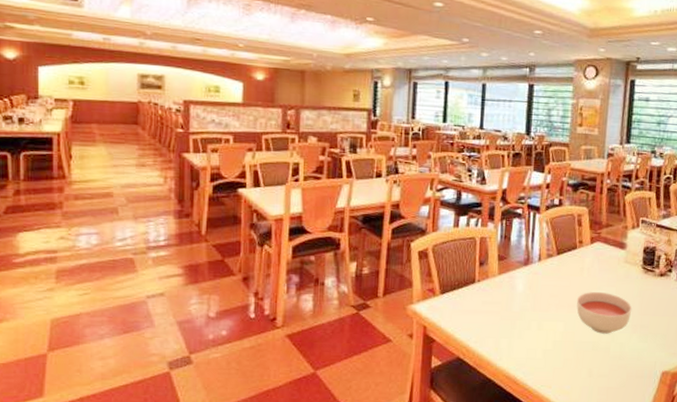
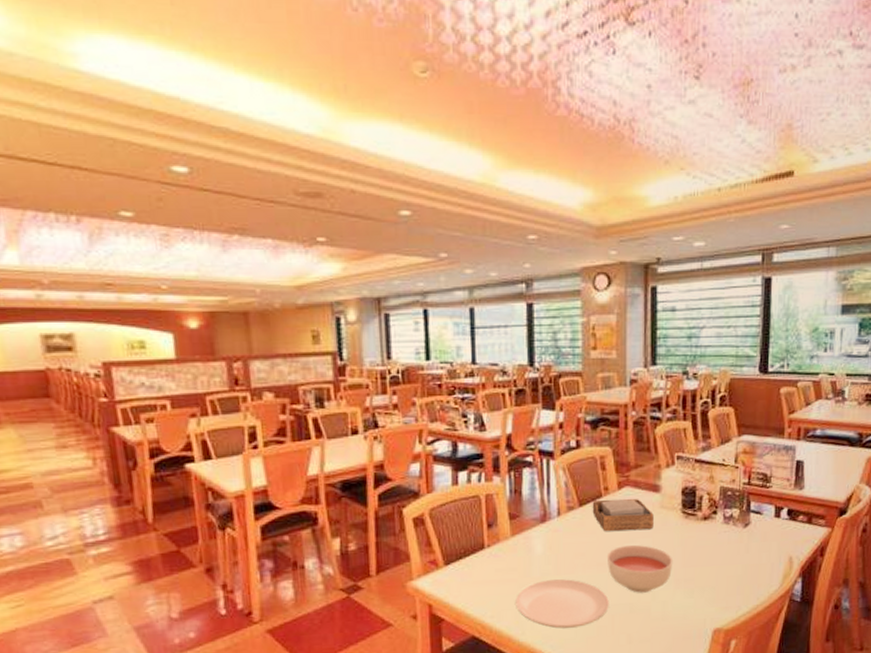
plate: none [497,315,576,358] -> present [516,579,609,629]
napkin holder: none [567,250,619,280] -> present [592,498,654,532]

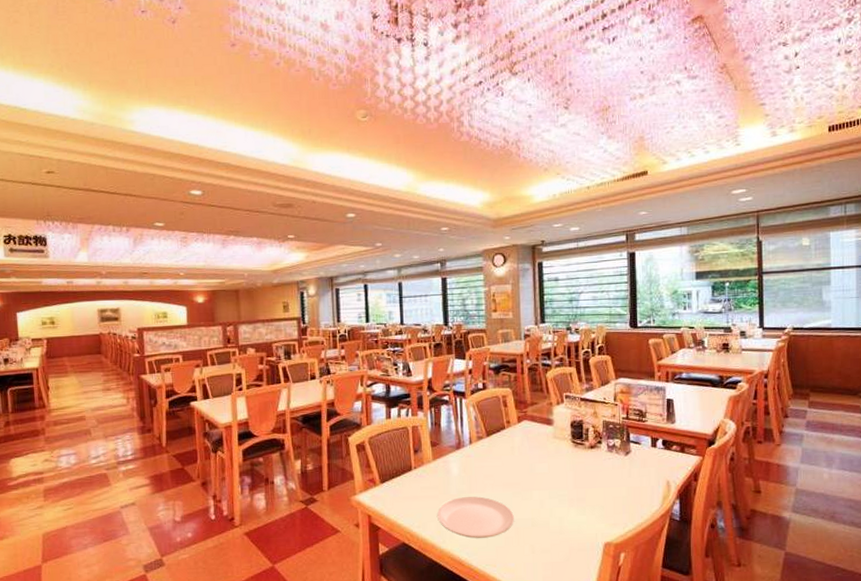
napkin holder: present [592,498,654,532] -> none [497,430,549,458]
bowl: present [606,544,673,593] -> none [510,468,567,510]

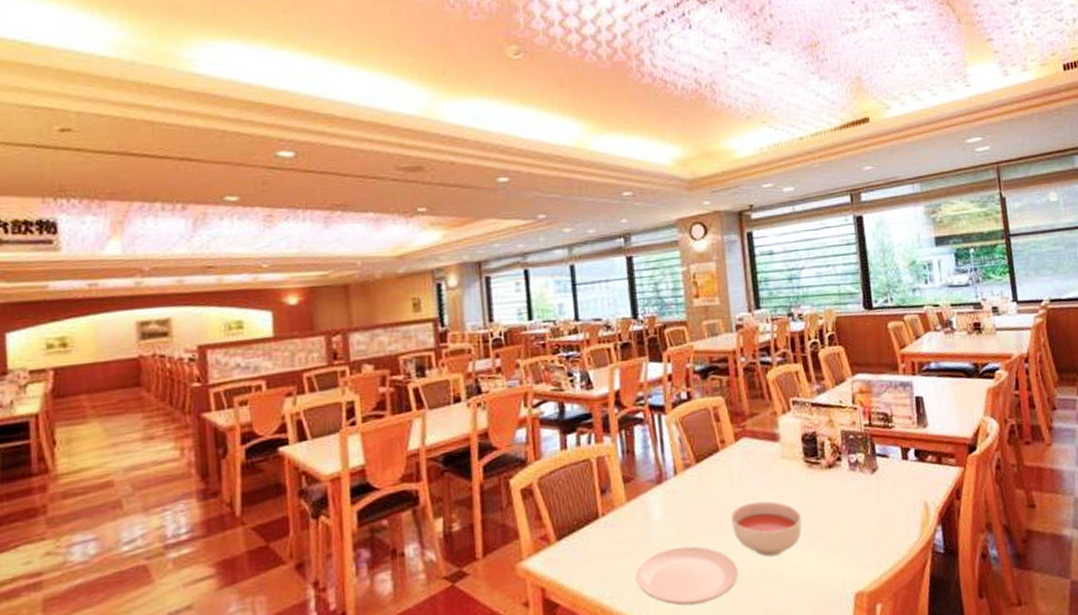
bowl: none [510,468,567,510] -> present [730,501,802,557]

